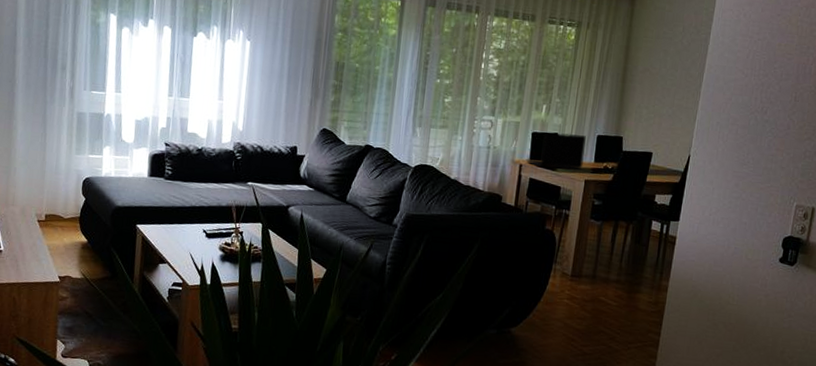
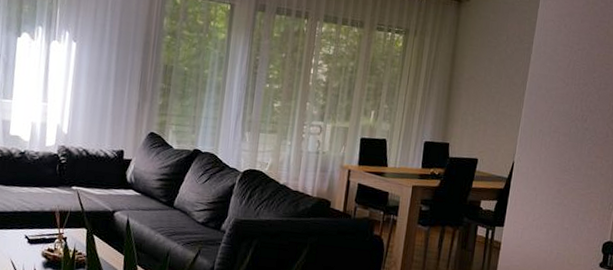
laptop computer: present [525,132,586,171] -> none [354,138,414,176]

